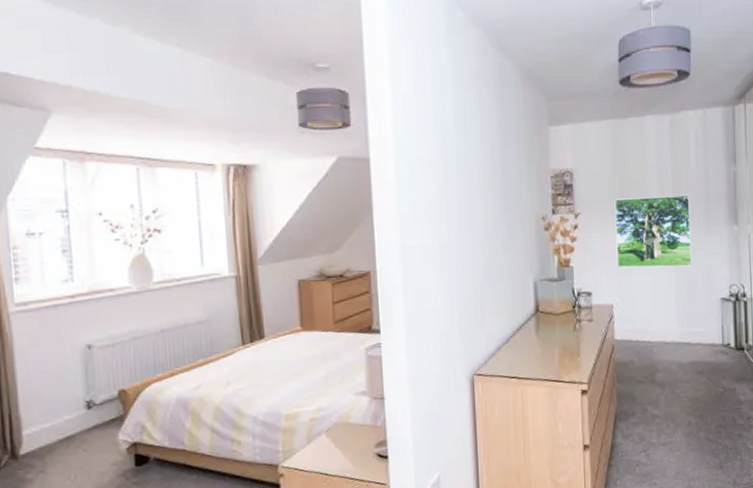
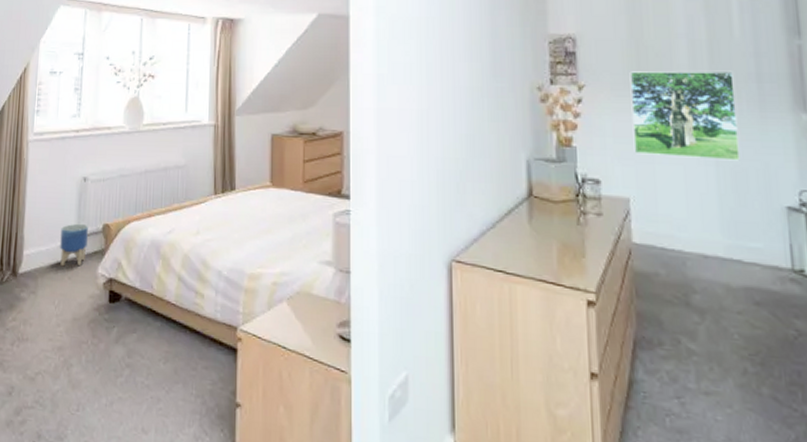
planter: none [67,392,102,440] -> present [60,223,88,267]

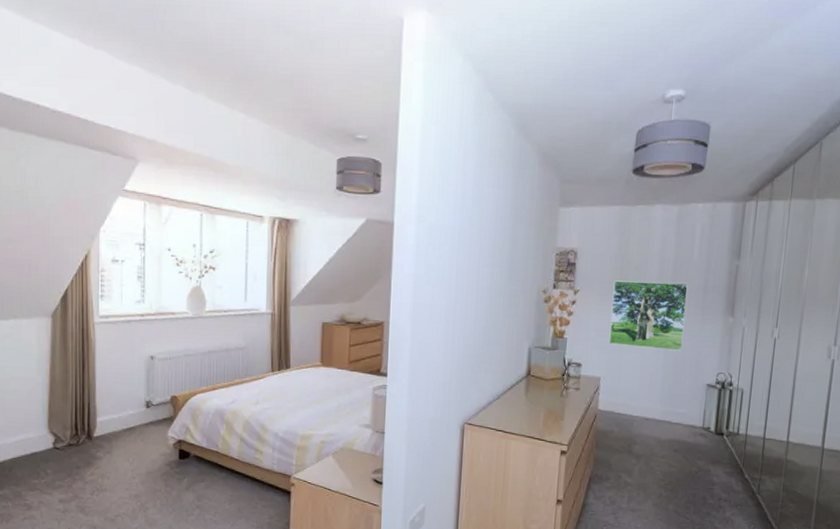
planter: present [60,223,88,267] -> none [131,395,157,431]

